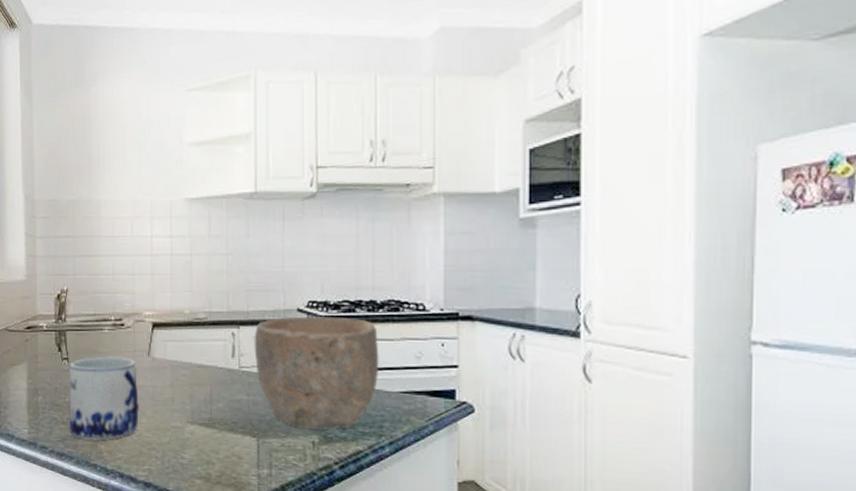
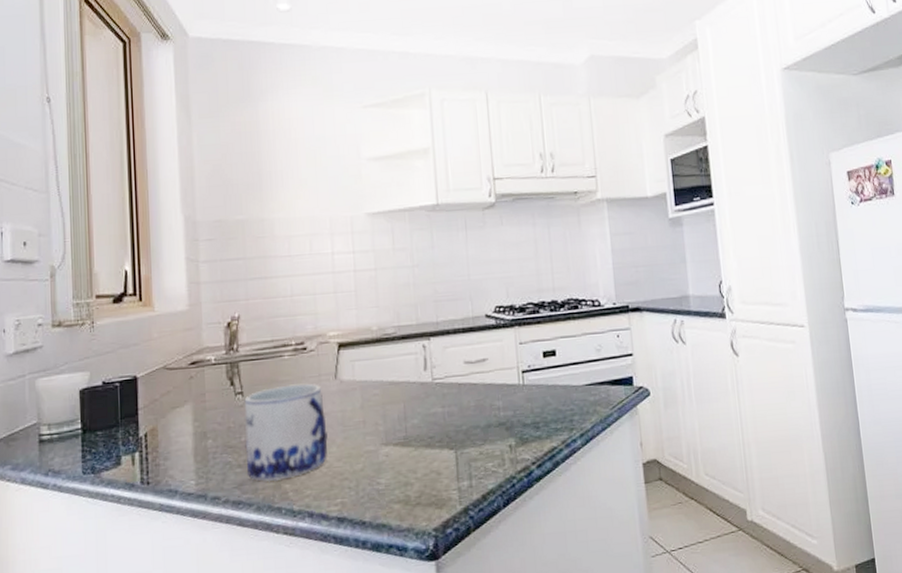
bowl: present [254,316,379,430] -> none [445,319,565,433]

